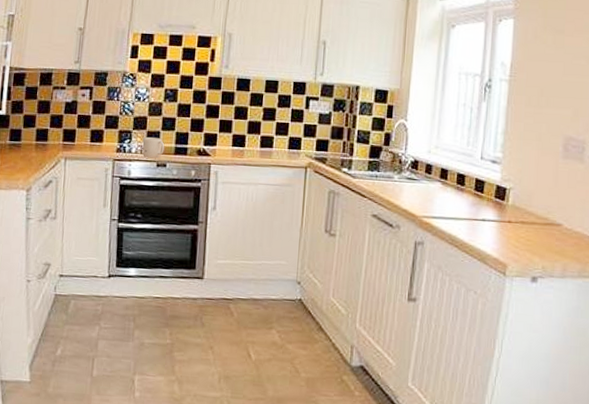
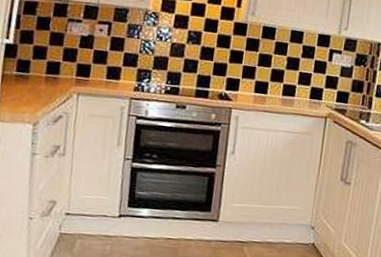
mug: present [142,137,165,159] -> none [161,77,186,100]

